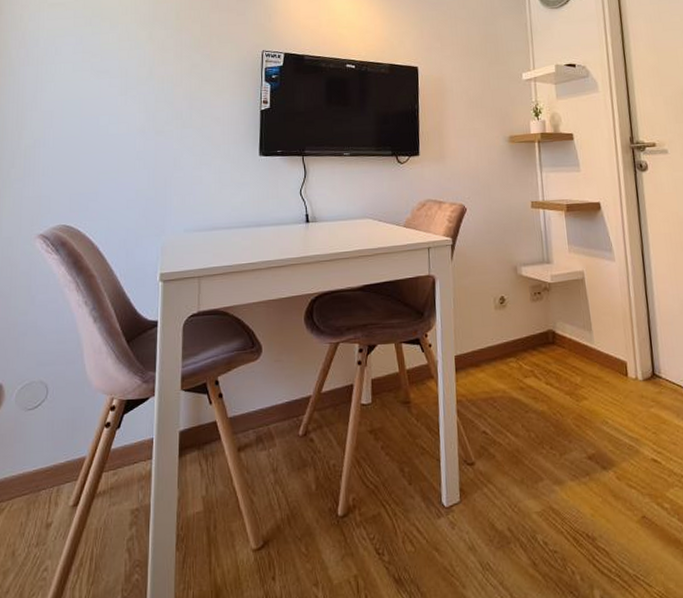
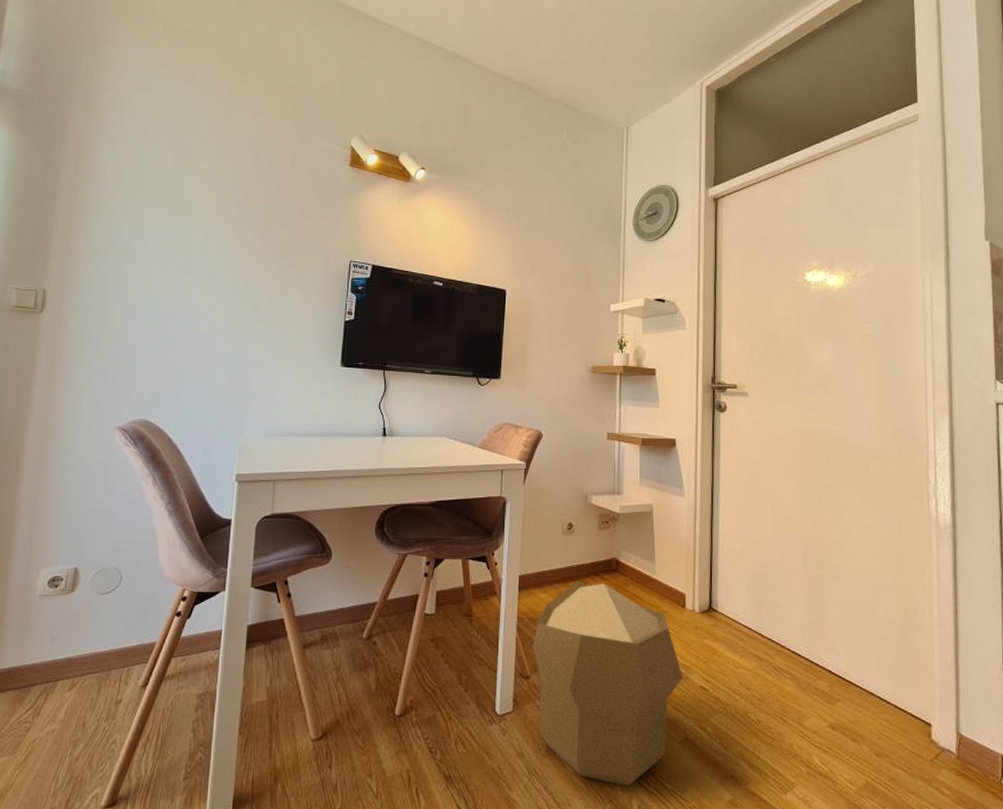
pouf: none [475,356,633,576] -> present [533,580,683,787]

